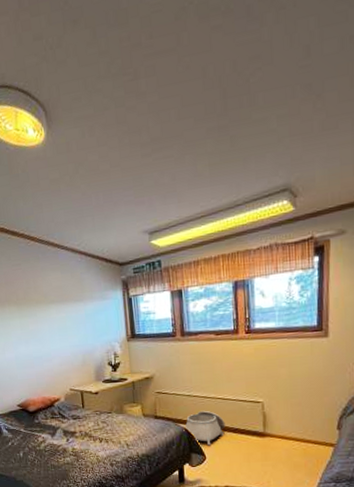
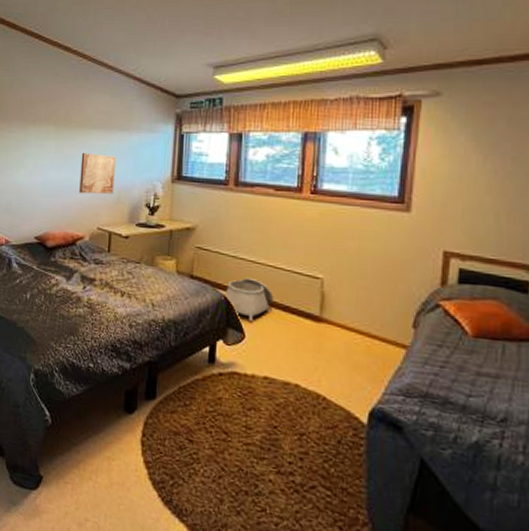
wall art: none [44,325,79,362] -> present [79,153,117,195]

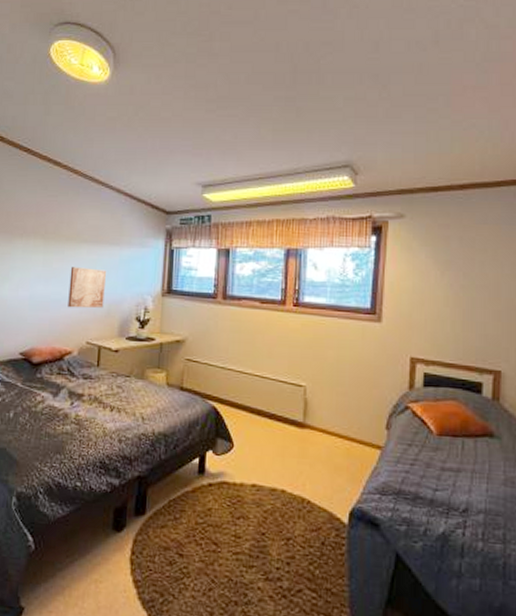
basket: present [222,277,274,322] -> none [211,387,261,431]

